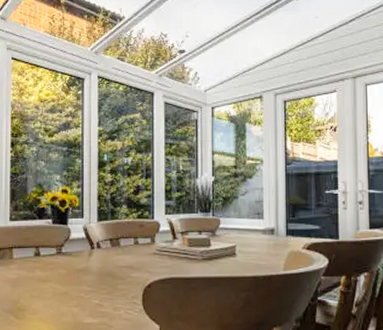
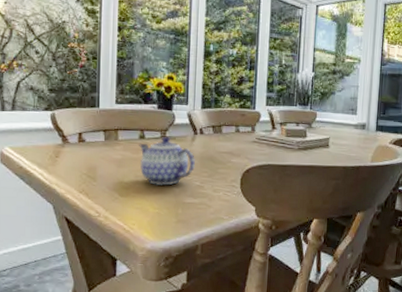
teapot: none [34,253,94,306] -> present [139,137,196,186]

